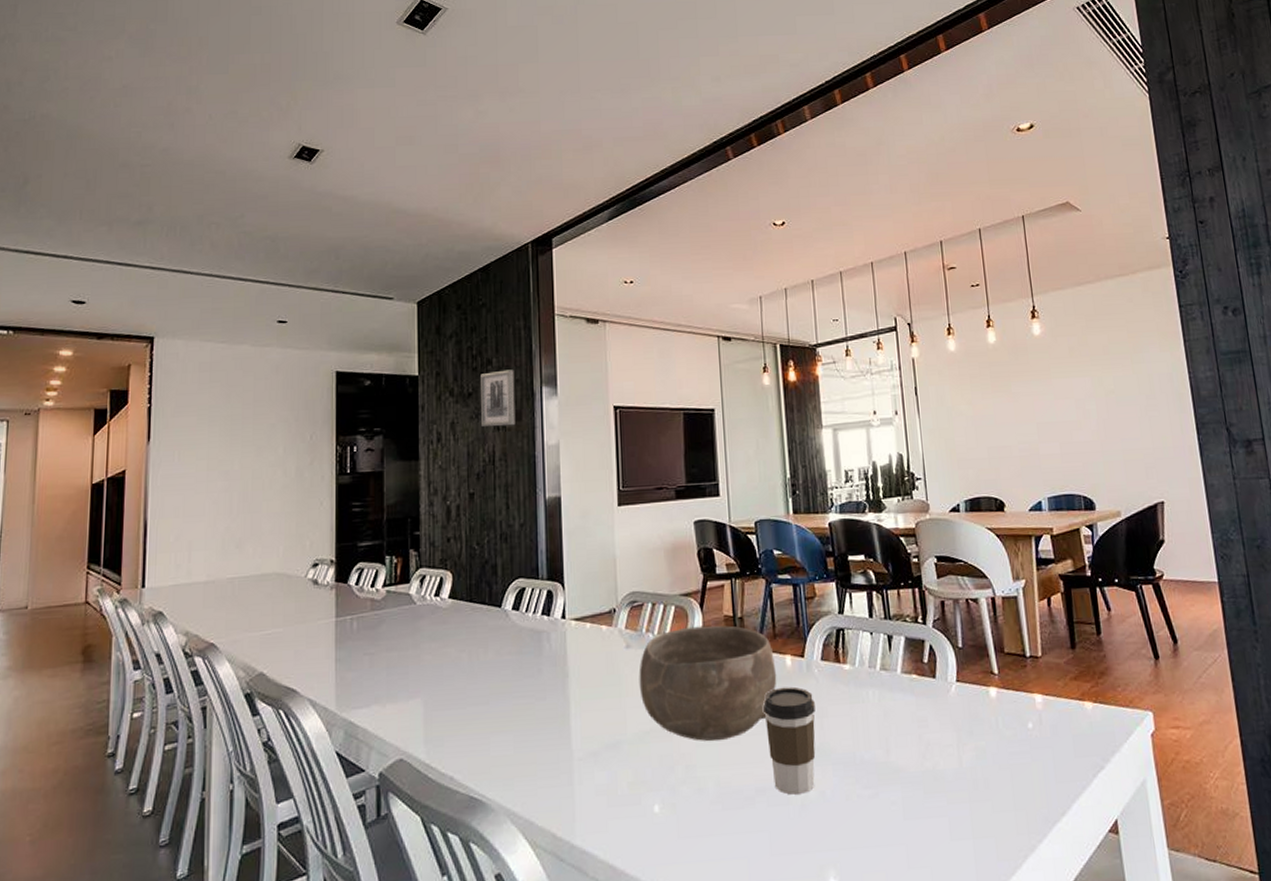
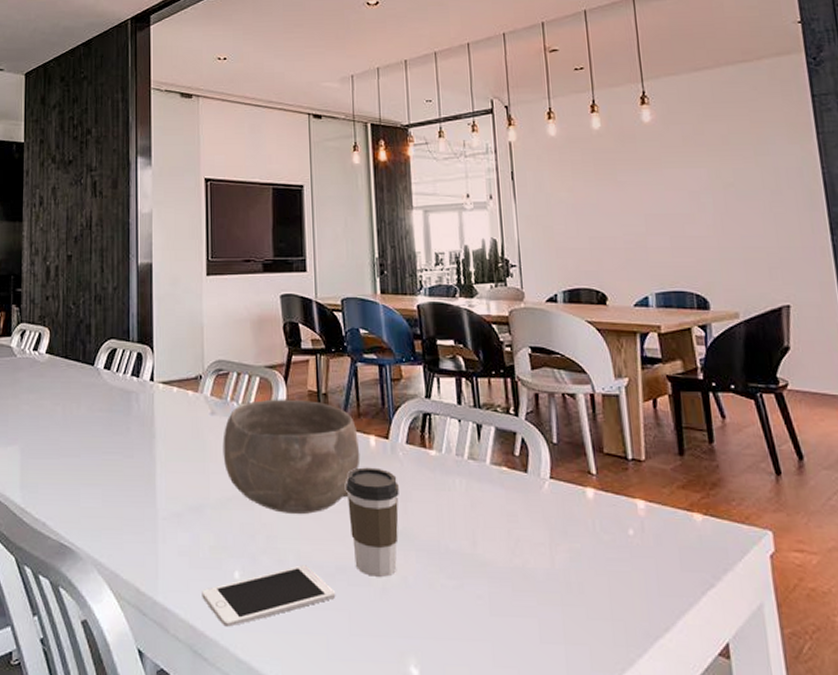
wall art: present [481,369,516,427] -> none [80,139,112,194]
cell phone: none [621,791,757,862] -> present [202,565,336,627]

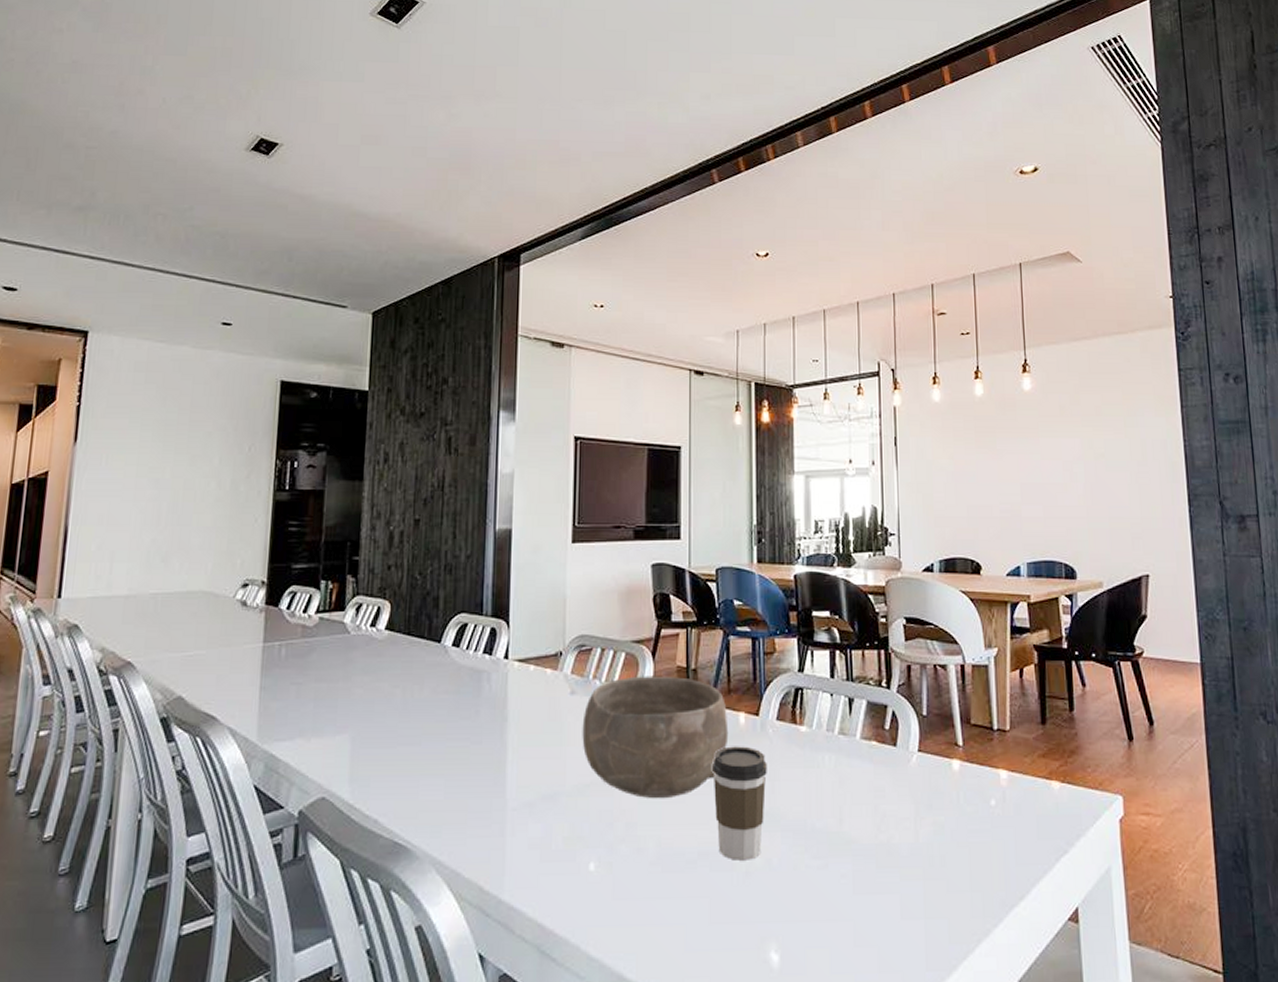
cell phone: present [202,565,336,627] -> none [552,852,697,923]

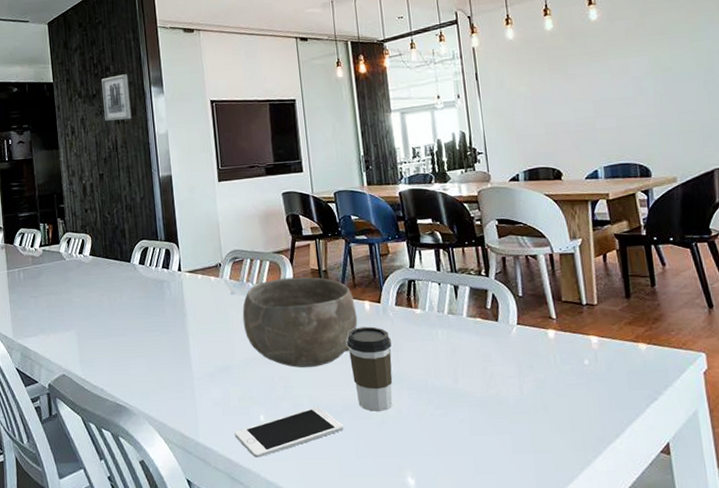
wall art: none [432,390,471,451] -> present [101,74,132,121]
cell phone: none [552,852,697,923] -> present [234,406,344,458]

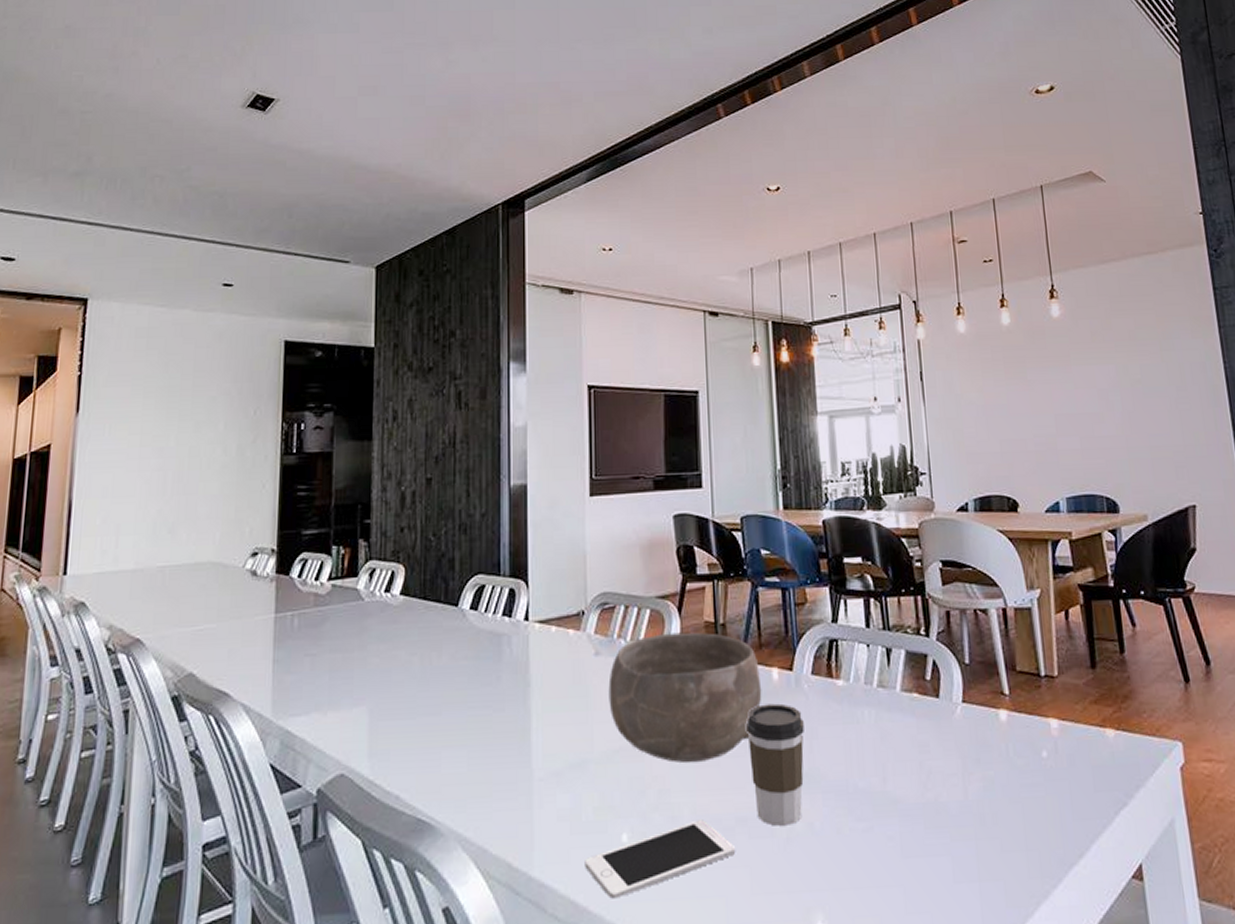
wall art: present [101,74,132,121] -> none [442,342,480,405]

